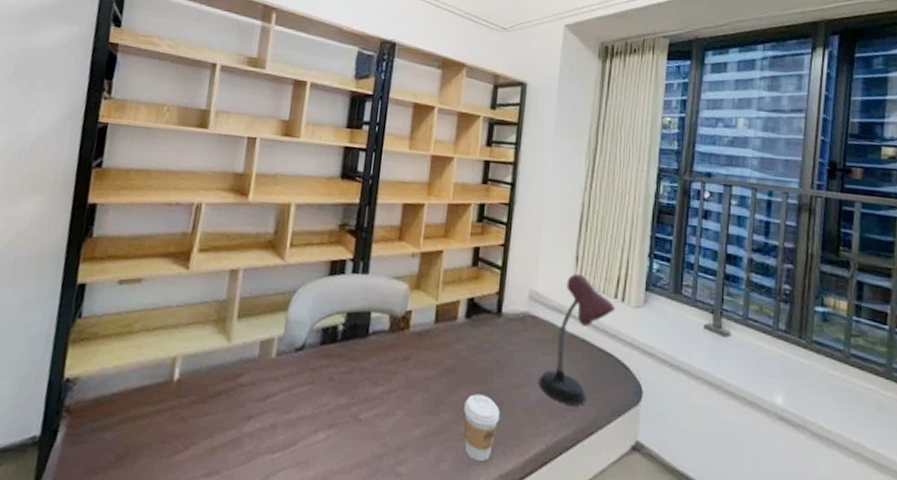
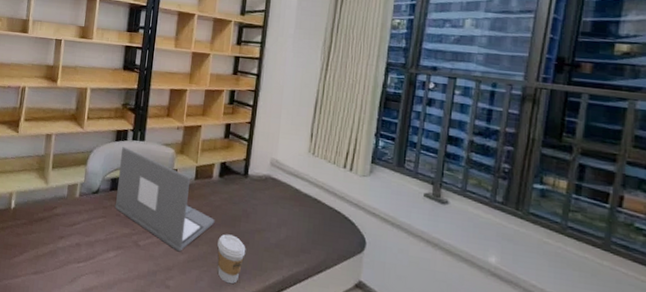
laptop: none [326,282,461,424] -> present [114,146,215,252]
desk lamp: present [539,274,616,406] -> none [277,147,345,250]

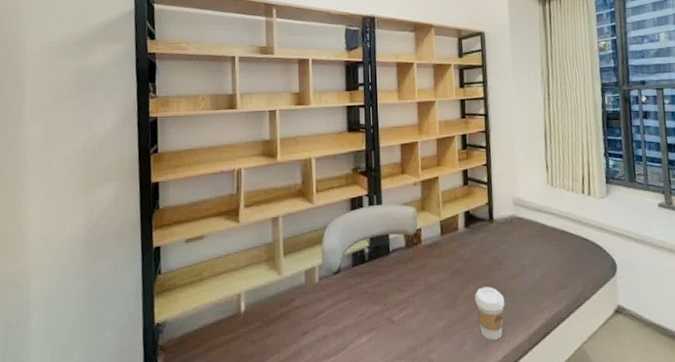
laptop: present [114,146,215,252] -> none [358,214,469,319]

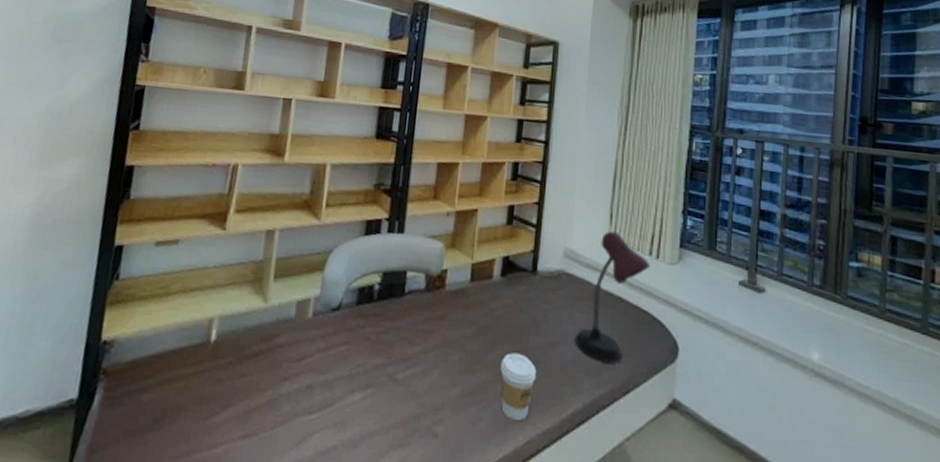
desk lamp: none [531,179,585,284] -> present [575,231,651,364]

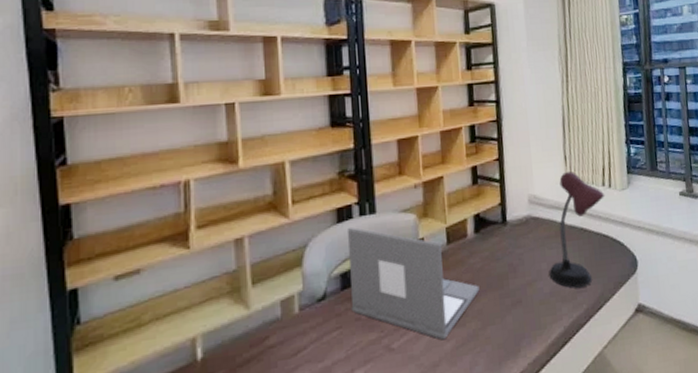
laptop: none [362,241,497,384] -> present [346,227,480,341]
coffee cup: present [500,352,537,422] -> none [487,297,521,358]

